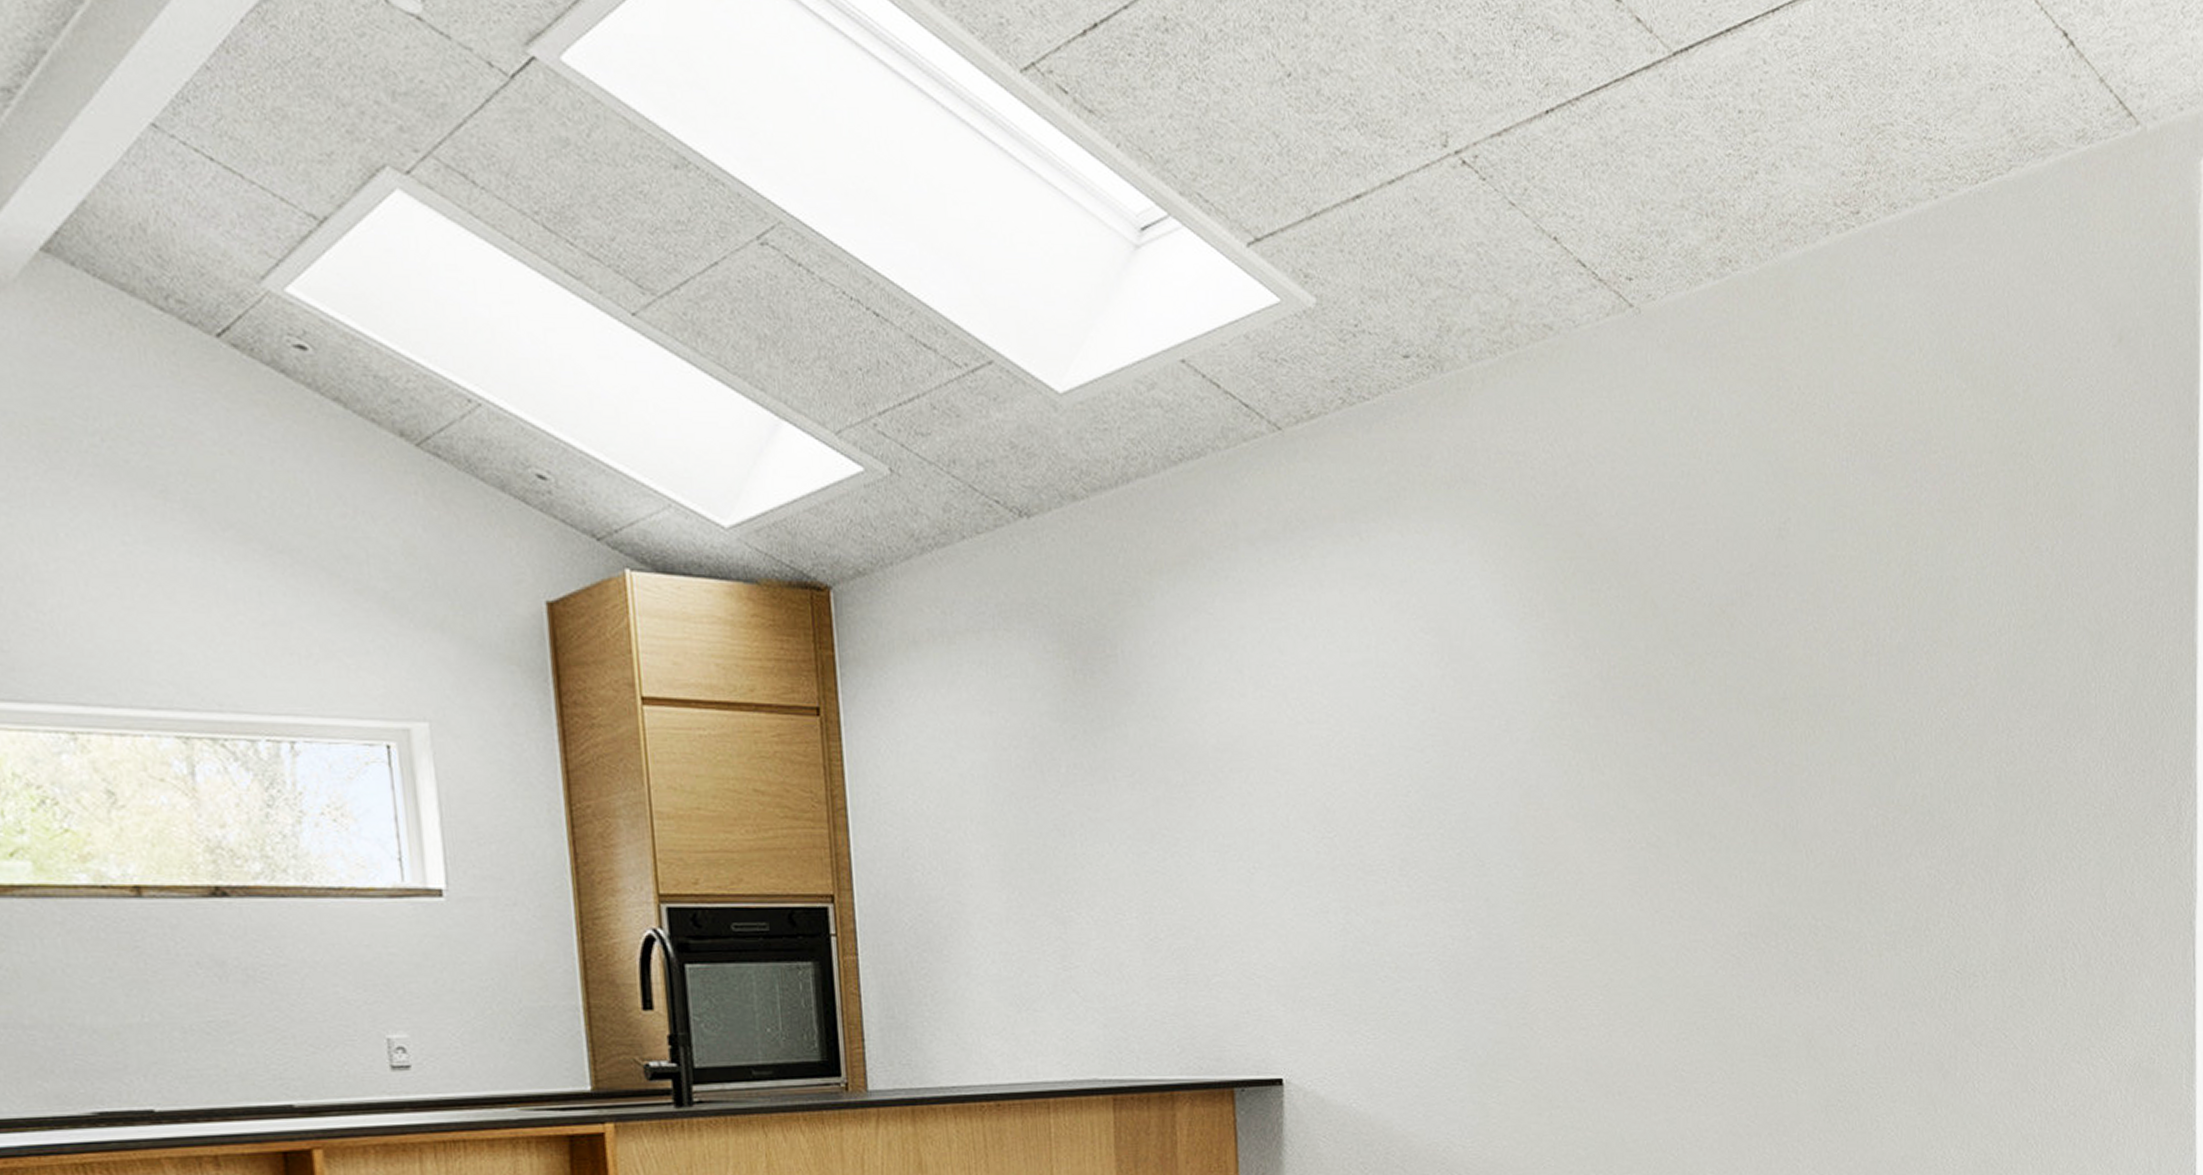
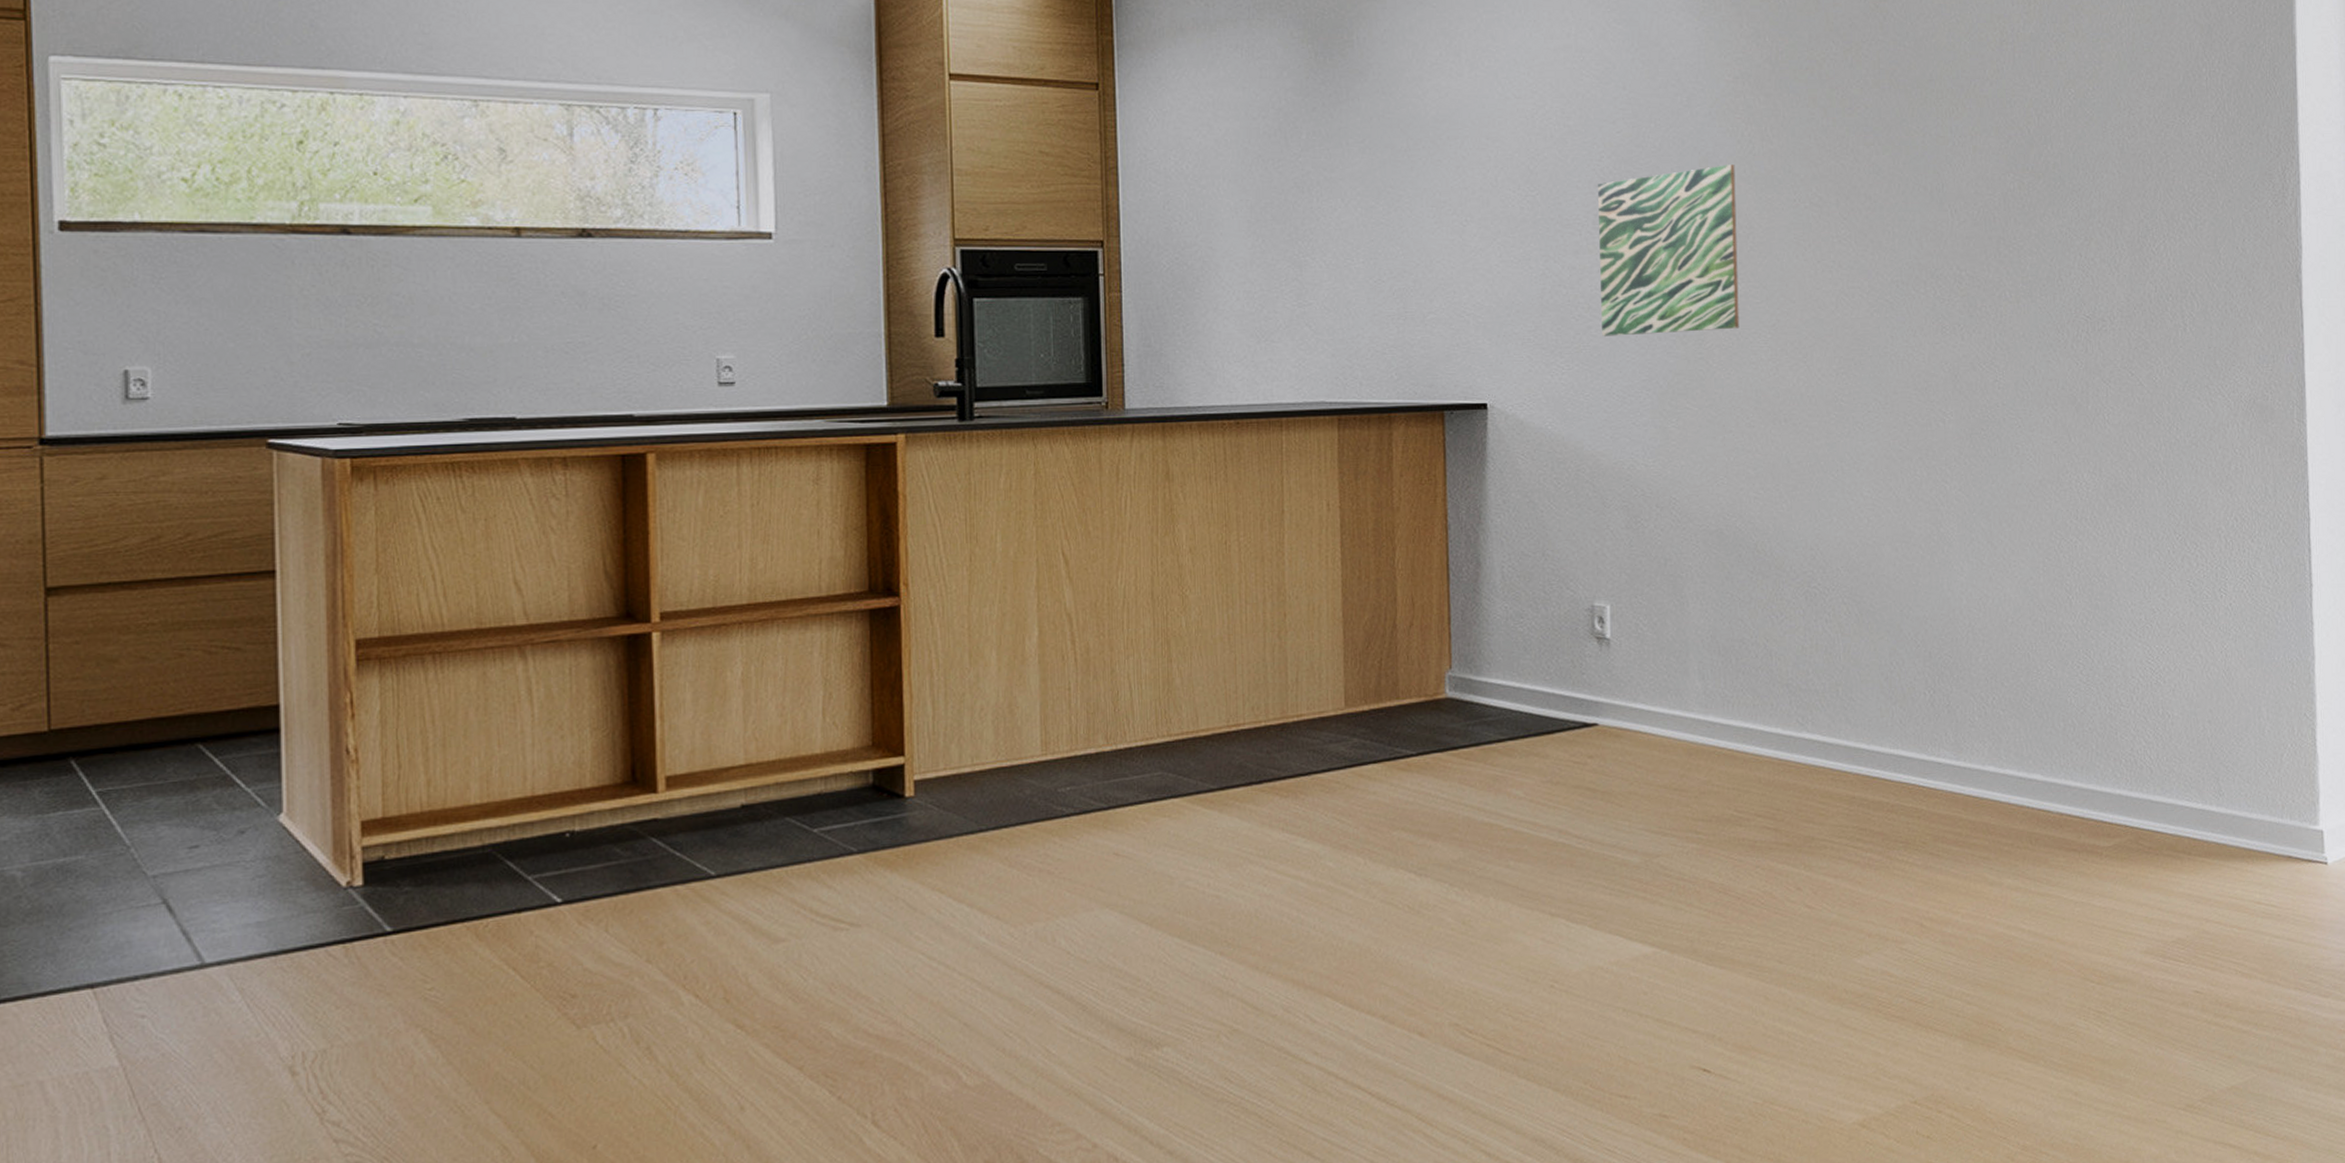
wall art: none [1405,799,1568,1000] -> present [1598,165,1740,336]

